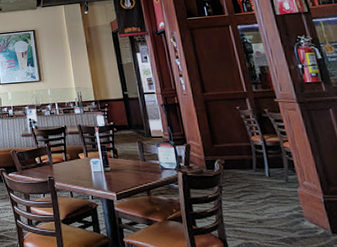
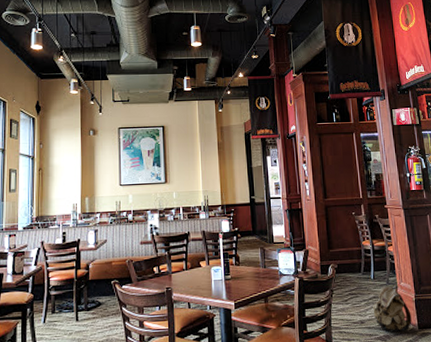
backpack: none [271,183,323,235] -> present [373,284,412,333]

